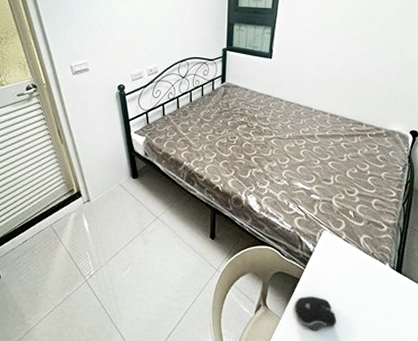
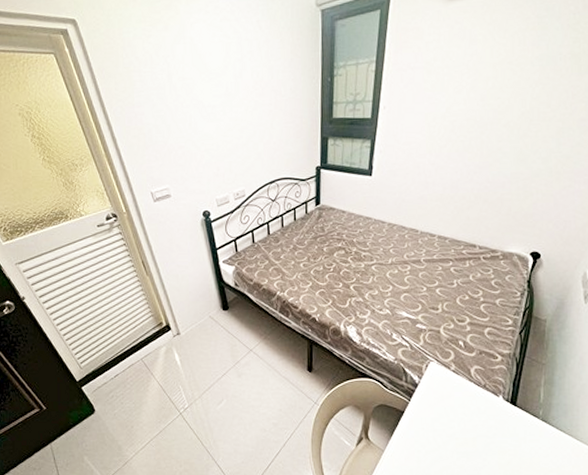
computer mouse: present [295,296,337,330] -> none [399,429,445,463]

